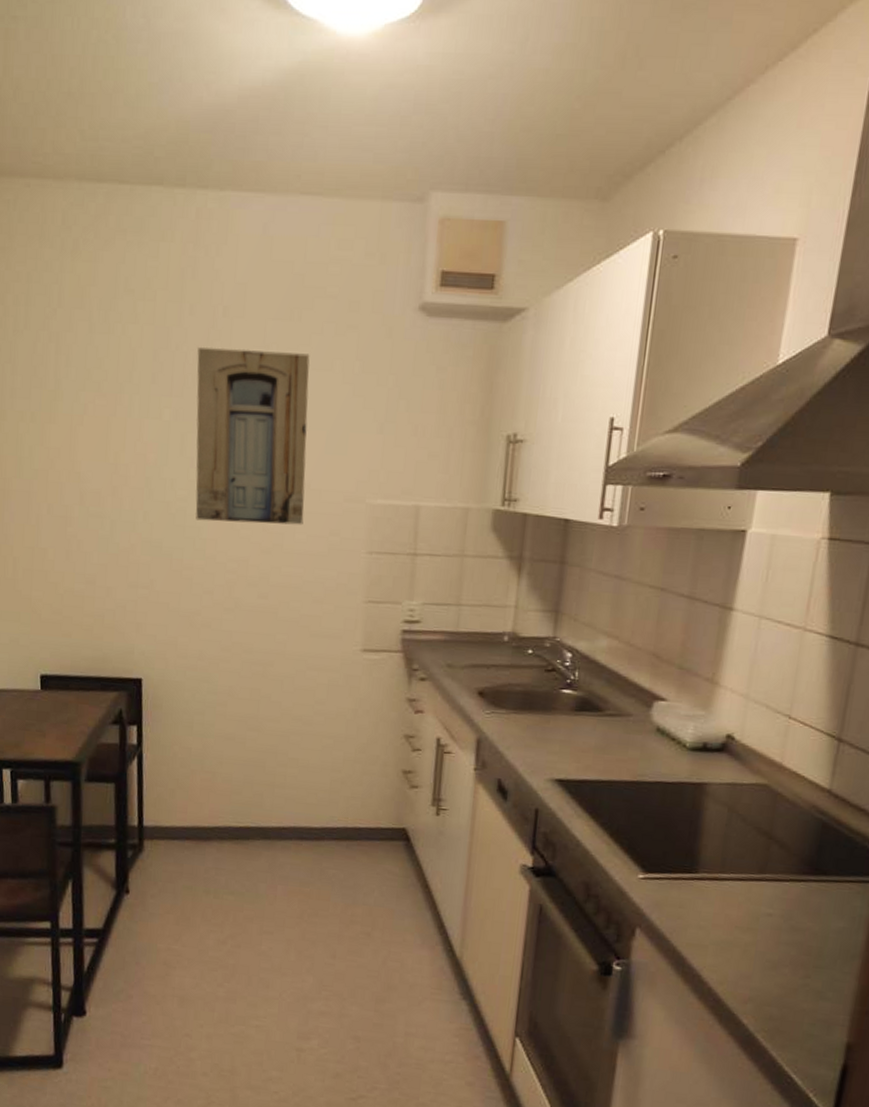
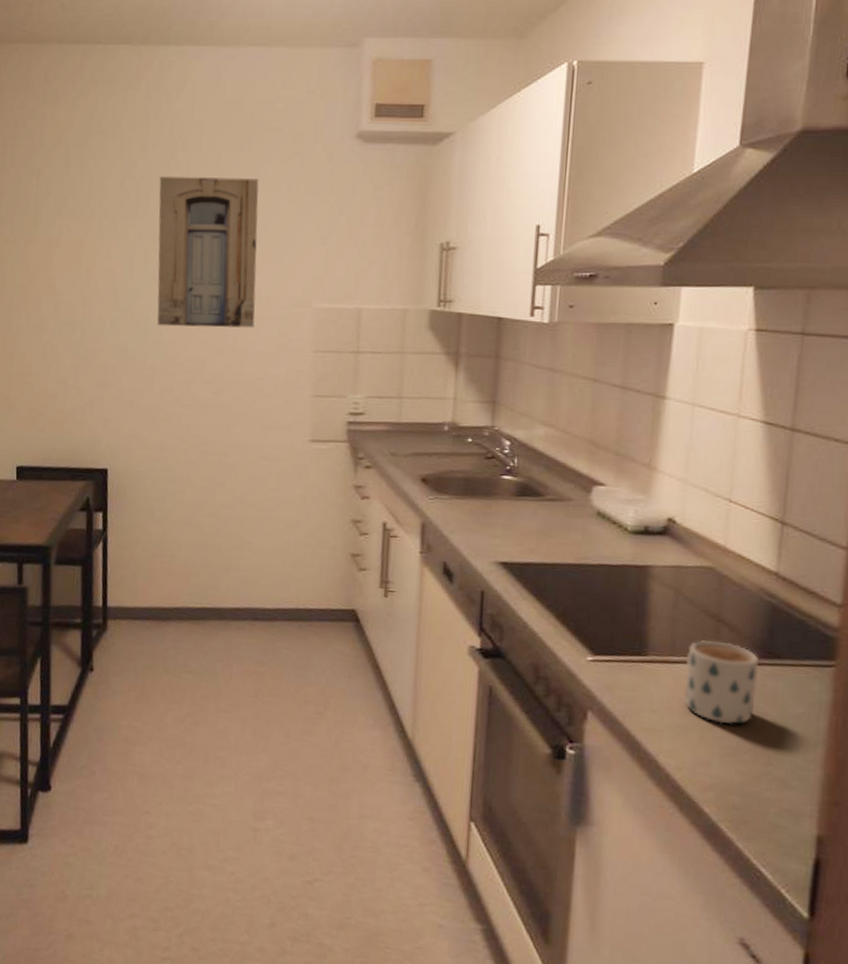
mug: none [731,857,806,940] -> present [684,640,759,725]

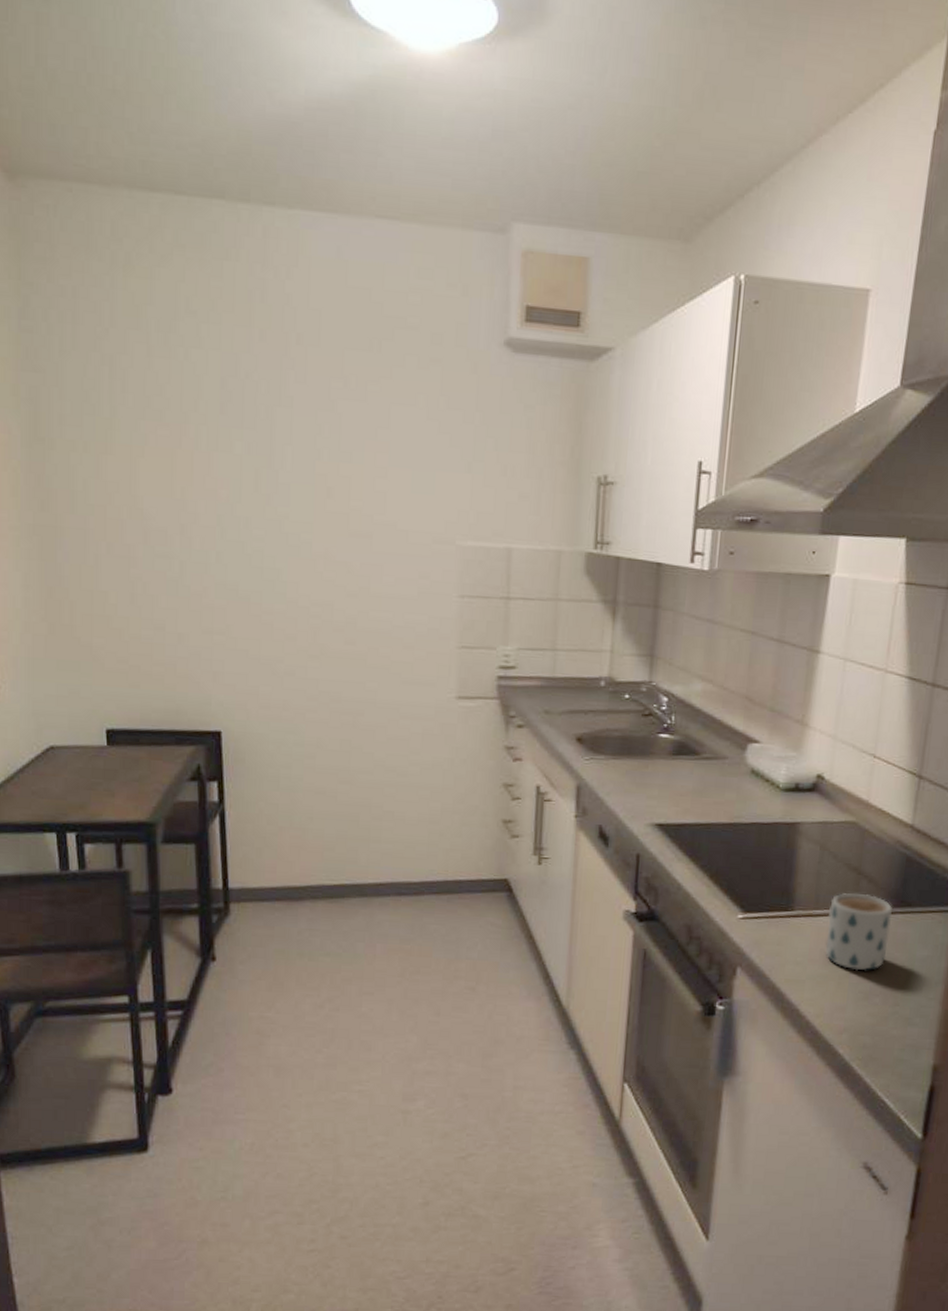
wall art: present [157,176,259,328] -> none [269,376,392,568]

